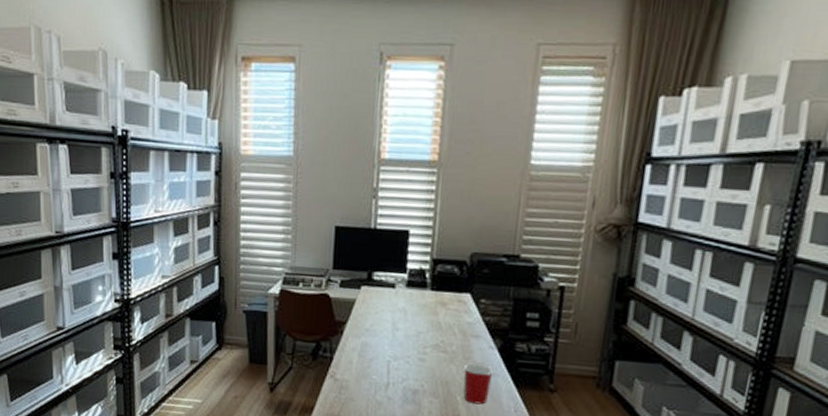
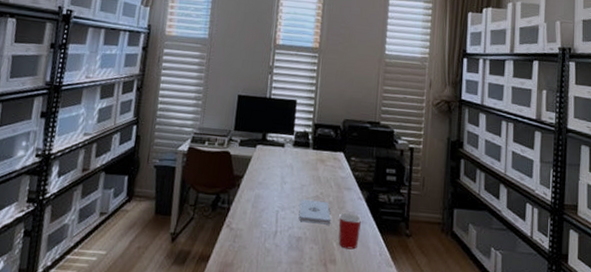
notepad: none [414,348,455,377] -> present [298,199,331,225]

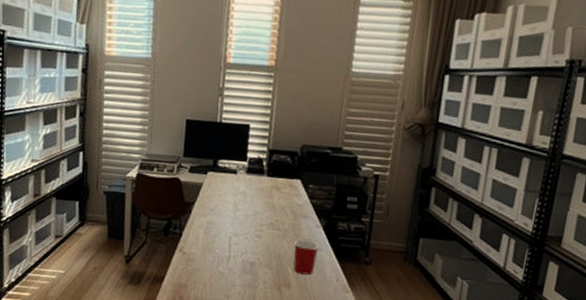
notepad: present [298,199,331,225] -> none [252,226,287,251]

